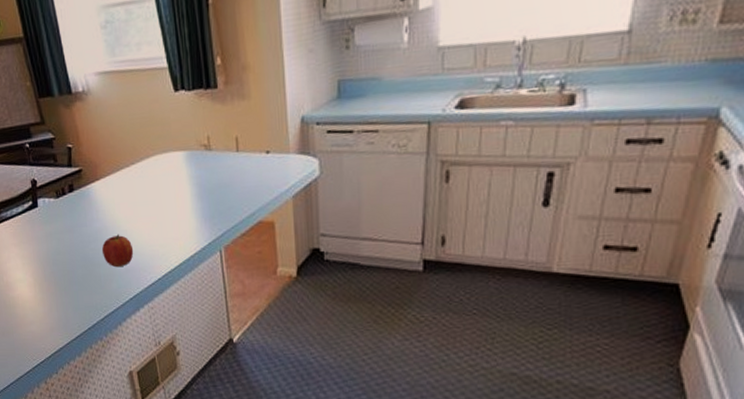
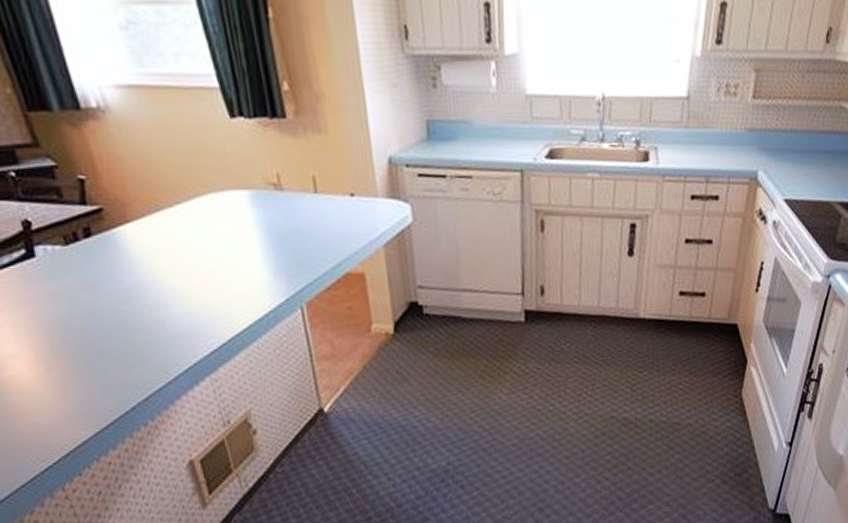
fruit: present [101,234,134,268] -> none [139,291,186,333]

